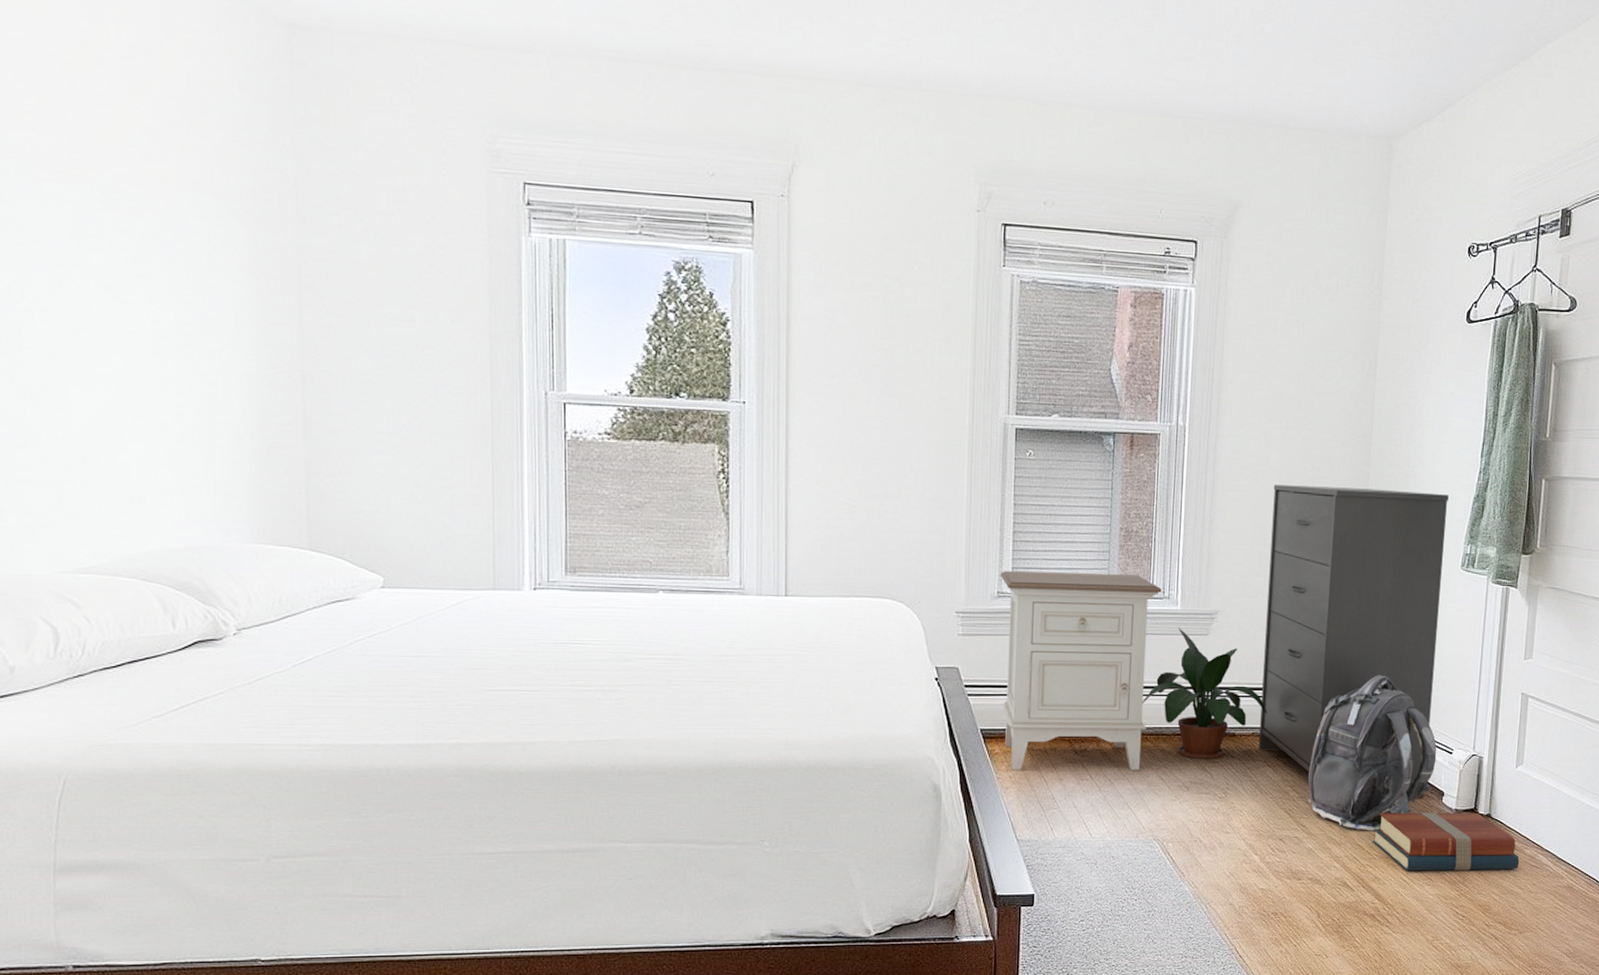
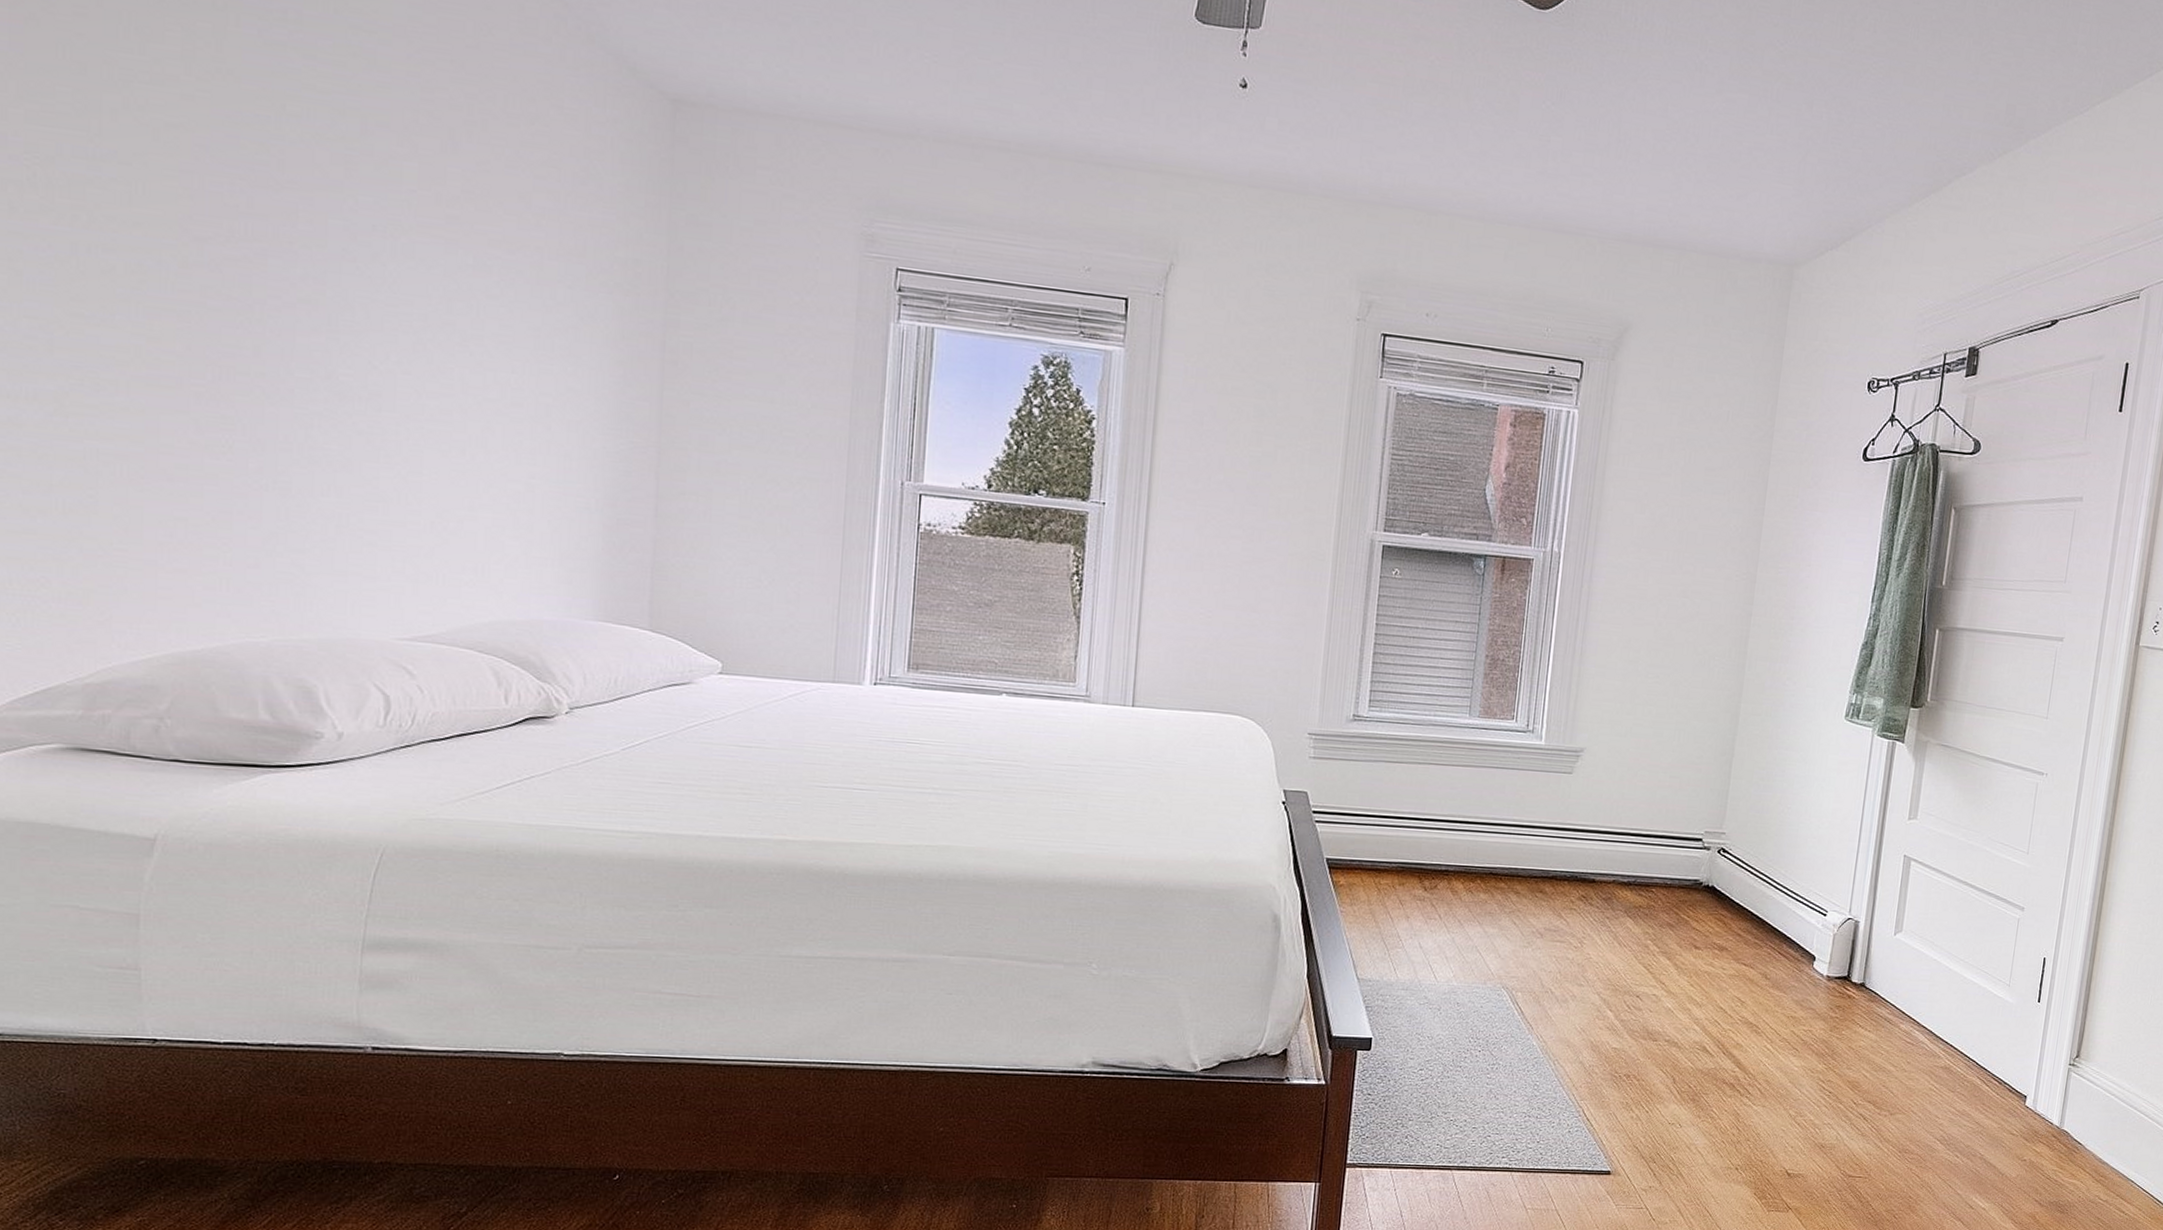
nightstand: present [1000,571,1162,770] -> none [1351,693,1526,913]
potted plant: present [1142,628,1267,759] -> none [1498,764,1631,906]
dresser: present [1258,484,1449,798] -> none [1618,619,1835,961]
backpack: present [1306,675,1437,831] -> none [1667,826,1810,994]
books: present [1372,812,1520,871] -> none [1736,974,1894,1045]

